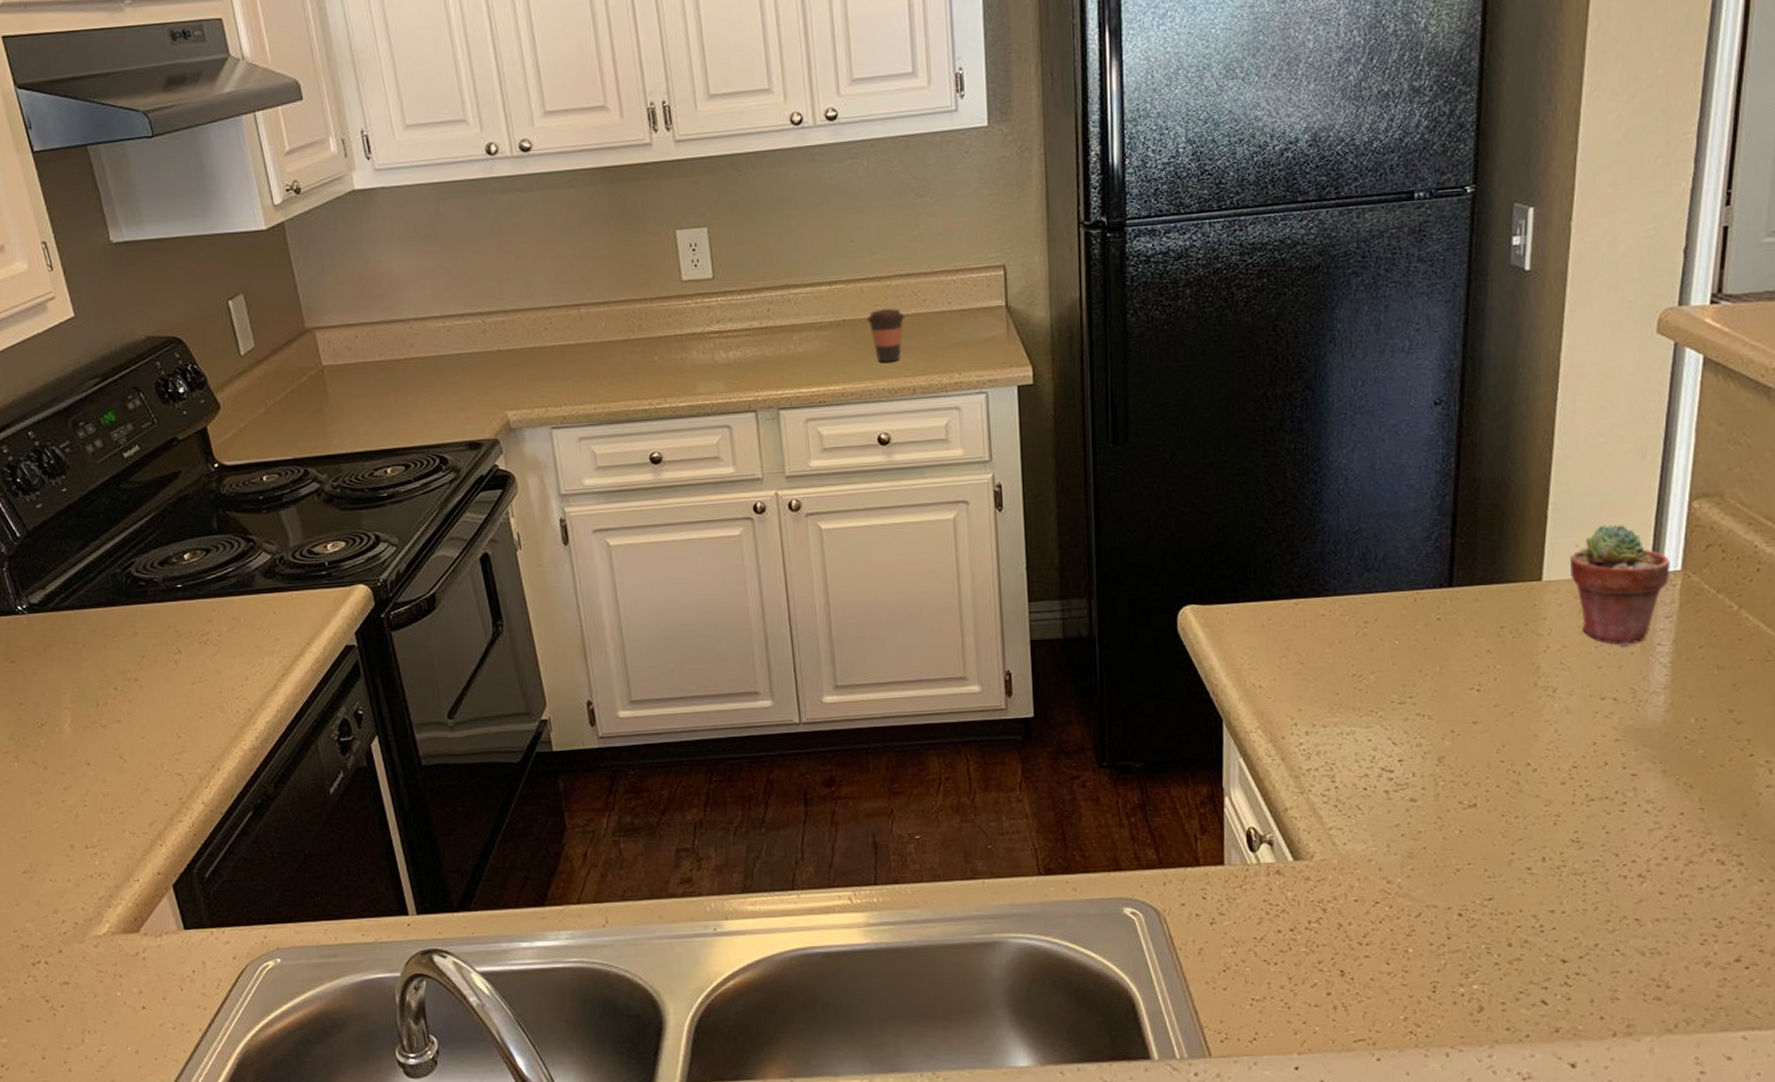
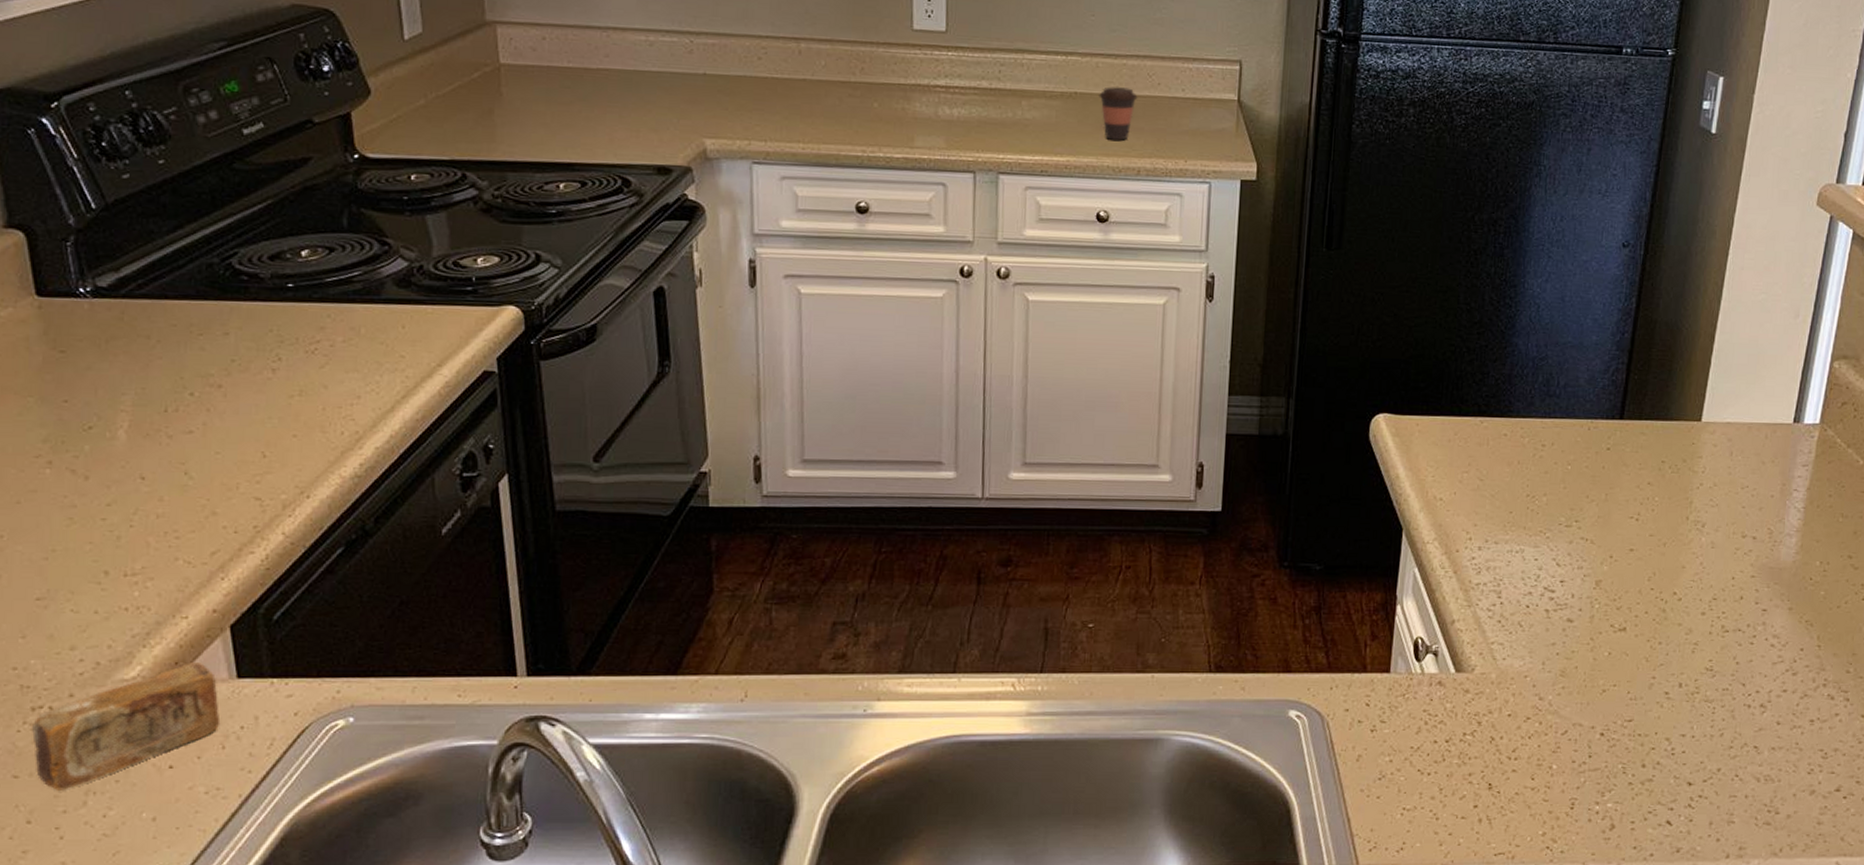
soap bar: none [35,918,176,1031] -> present [32,663,219,790]
potted succulent: present [1570,524,1670,647] -> none [1726,375,1811,490]

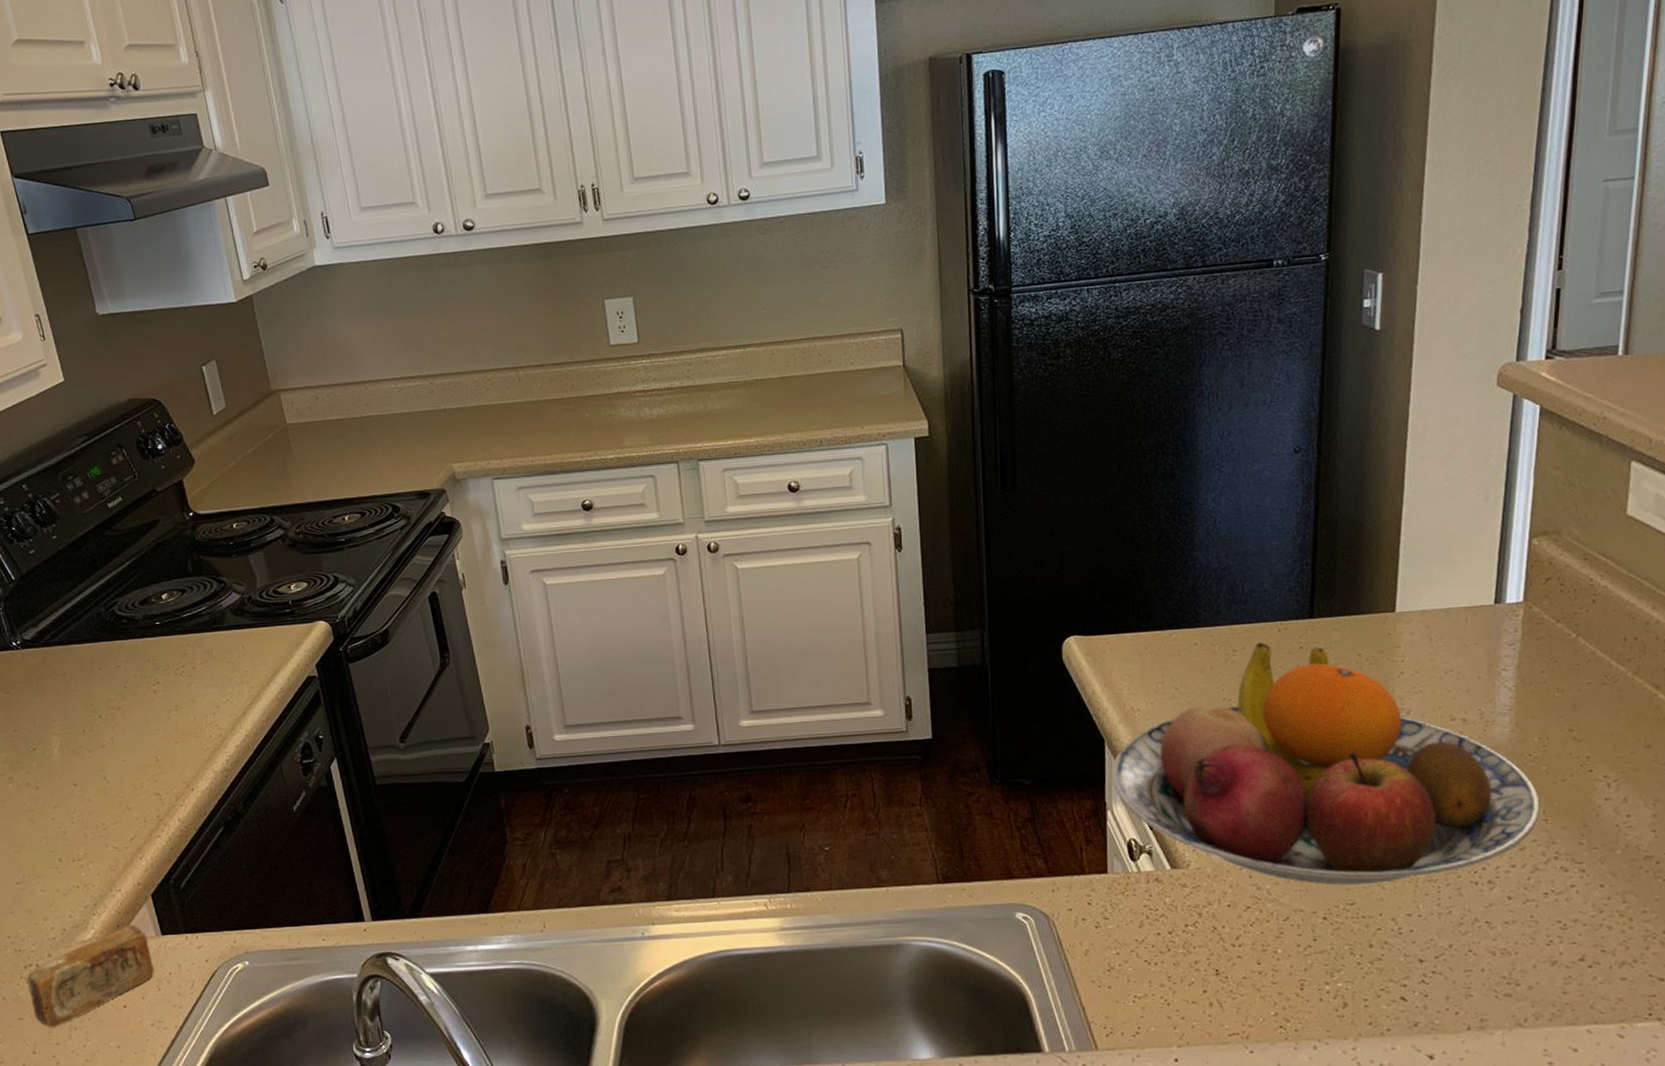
coffee cup: present [1099,86,1138,141] -> none [777,368,812,417]
fruit bowl: none [1405,439,1815,702] -> present [1111,642,1540,886]

